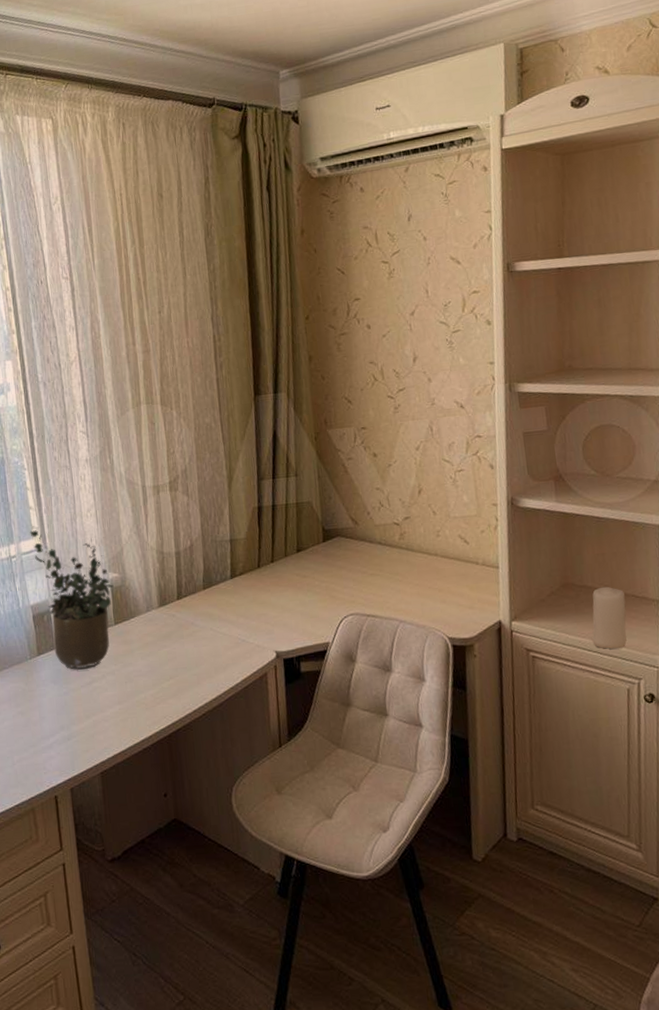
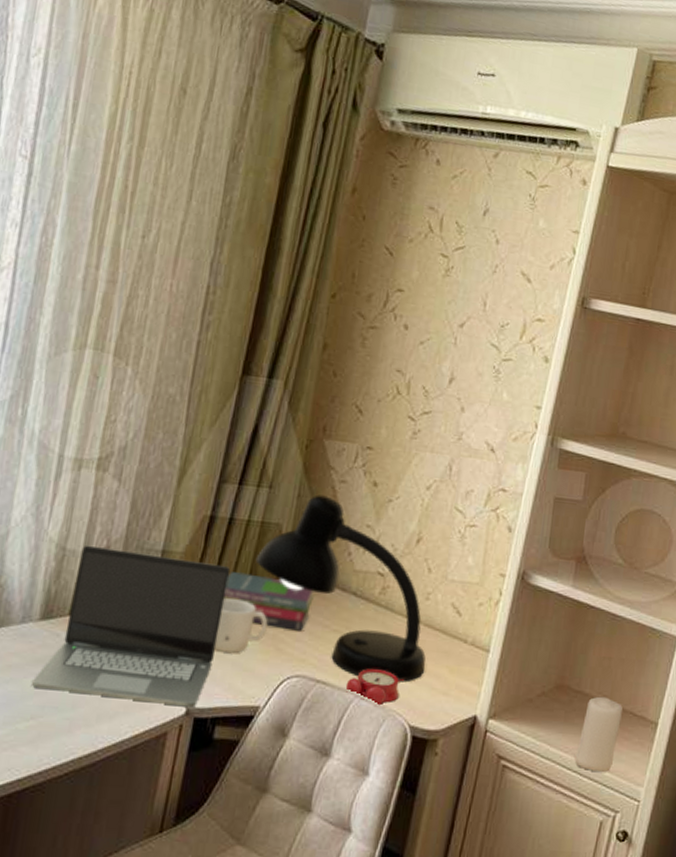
laptop: none [164,542,287,656] -> present [31,545,231,708]
books: none [281,543,350,581] -> present [224,572,315,631]
mug: none [283,564,320,606] -> present [215,598,268,653]
desk lamp: none [298,472,449,606] -> present [255,494,426,682]
alarm clock: none [390,597,435,628] -> present [345,668,404,707]

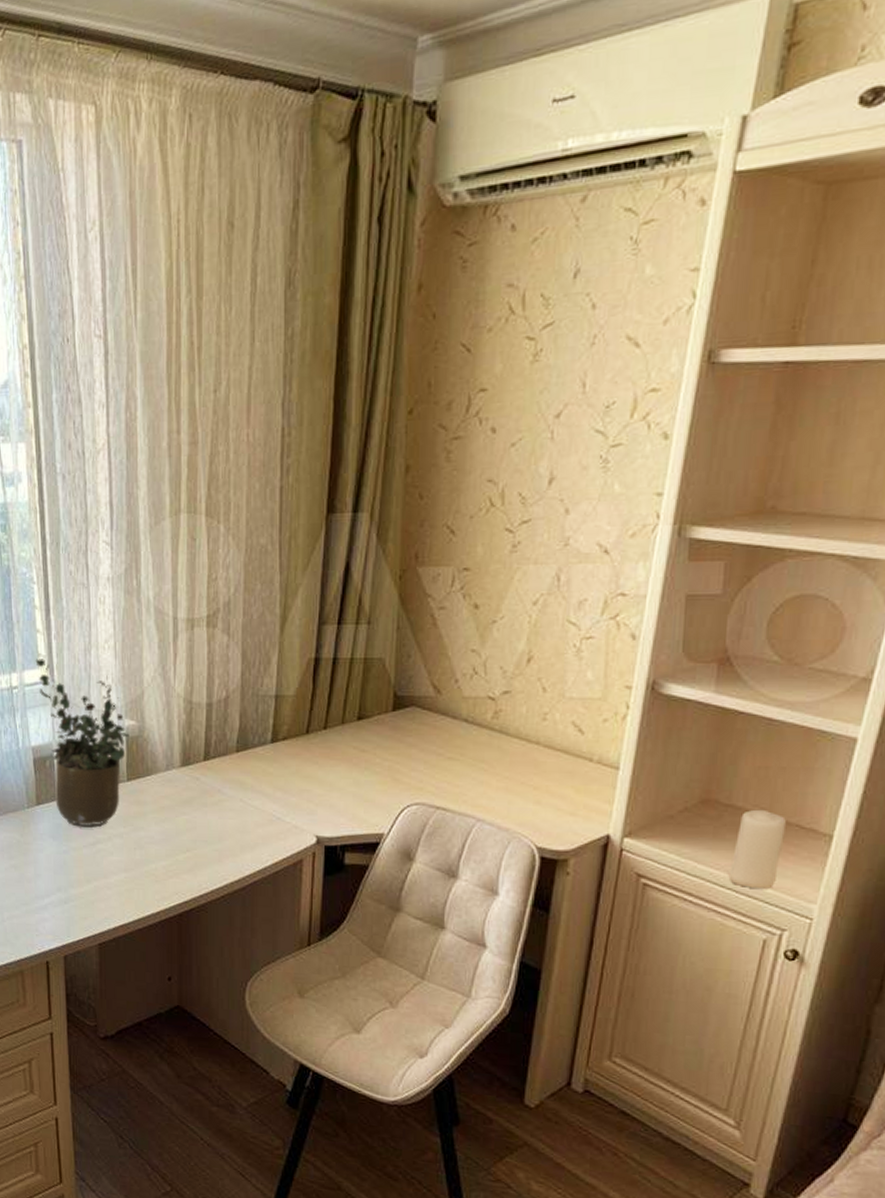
laptop: present [31,545,231,708] -> none [182,697,341,837]
mug: present [215,598,268,653] -> none [335,735,382,785]
books: present [224,572,315,631] -> none [337,709,425,761]
desk lamp: present [255,494,426,682] -> none [363,625,548,805]
alarm clock: present [345,668,404,707] -> none [466,792,526,830]

